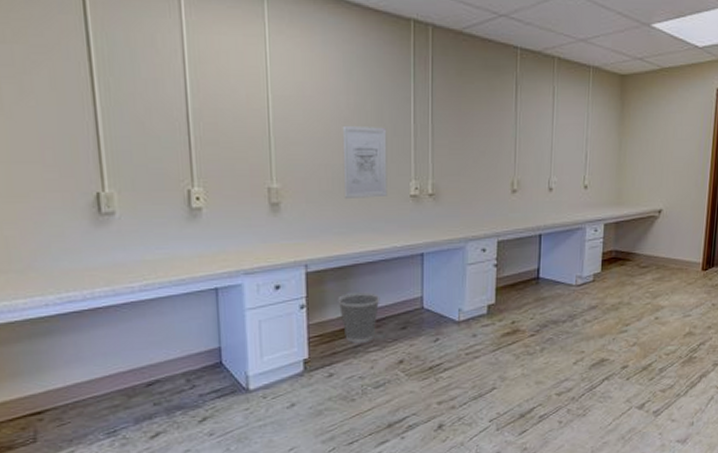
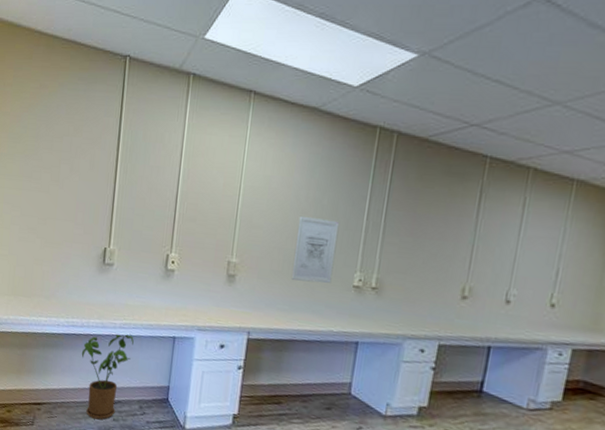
house plant: none [90,295,163,411] -> present [81,333,134,420]
wastebasket: present [338,292,380,343] -> none [271,364,310,414]

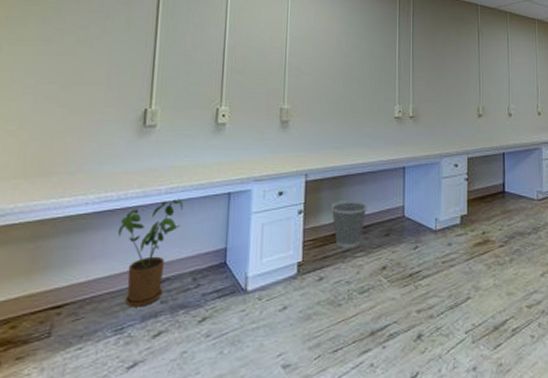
wastebasket: none [271,364,310,414] -> present [331,201,368,248]
wall art: present [290,215,340,284] -> none [340,60,377,119]

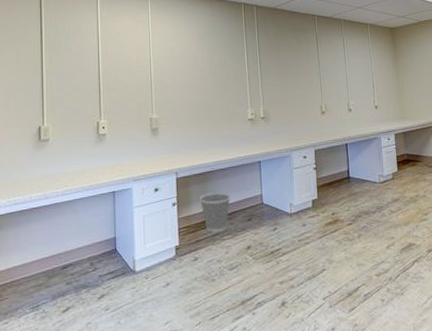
house plant: present [117,198,183,307] -> none [27,198,77,289]

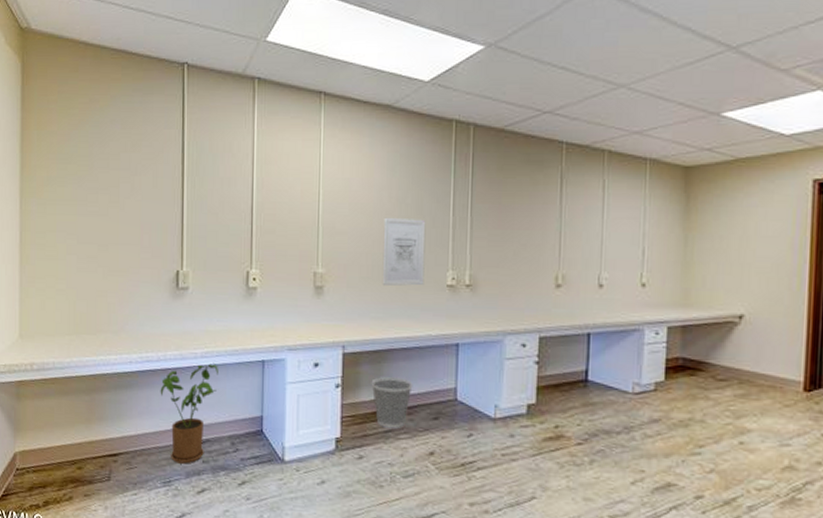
house plant: none [27,198,77,289] -> present [160,362,218,464]
wall art: none [199,73,232,123] -> present [382,217,426,286]

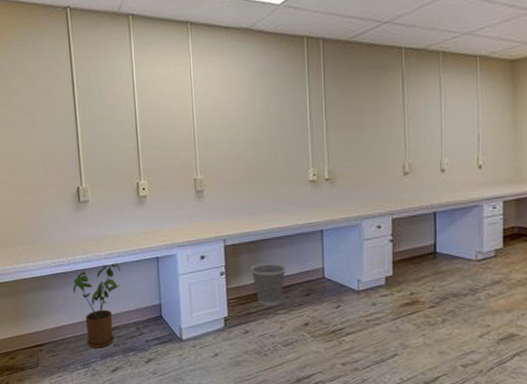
wall art: present [382,217,426,286] -> none [250,125,289,185]

